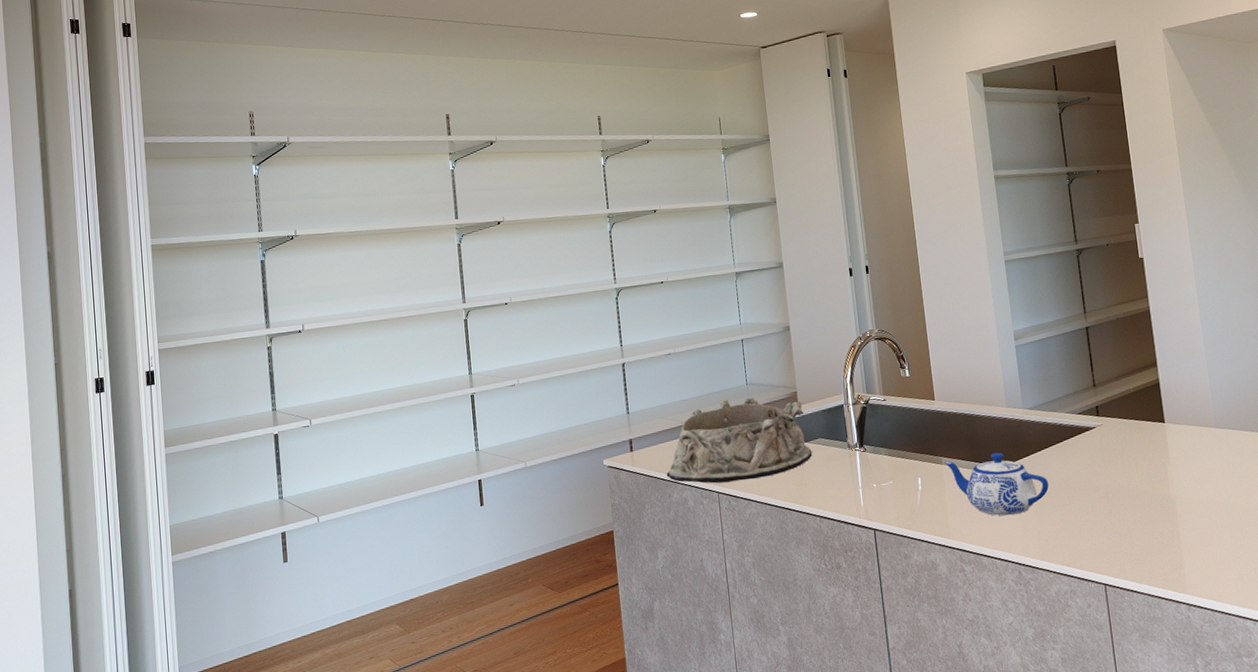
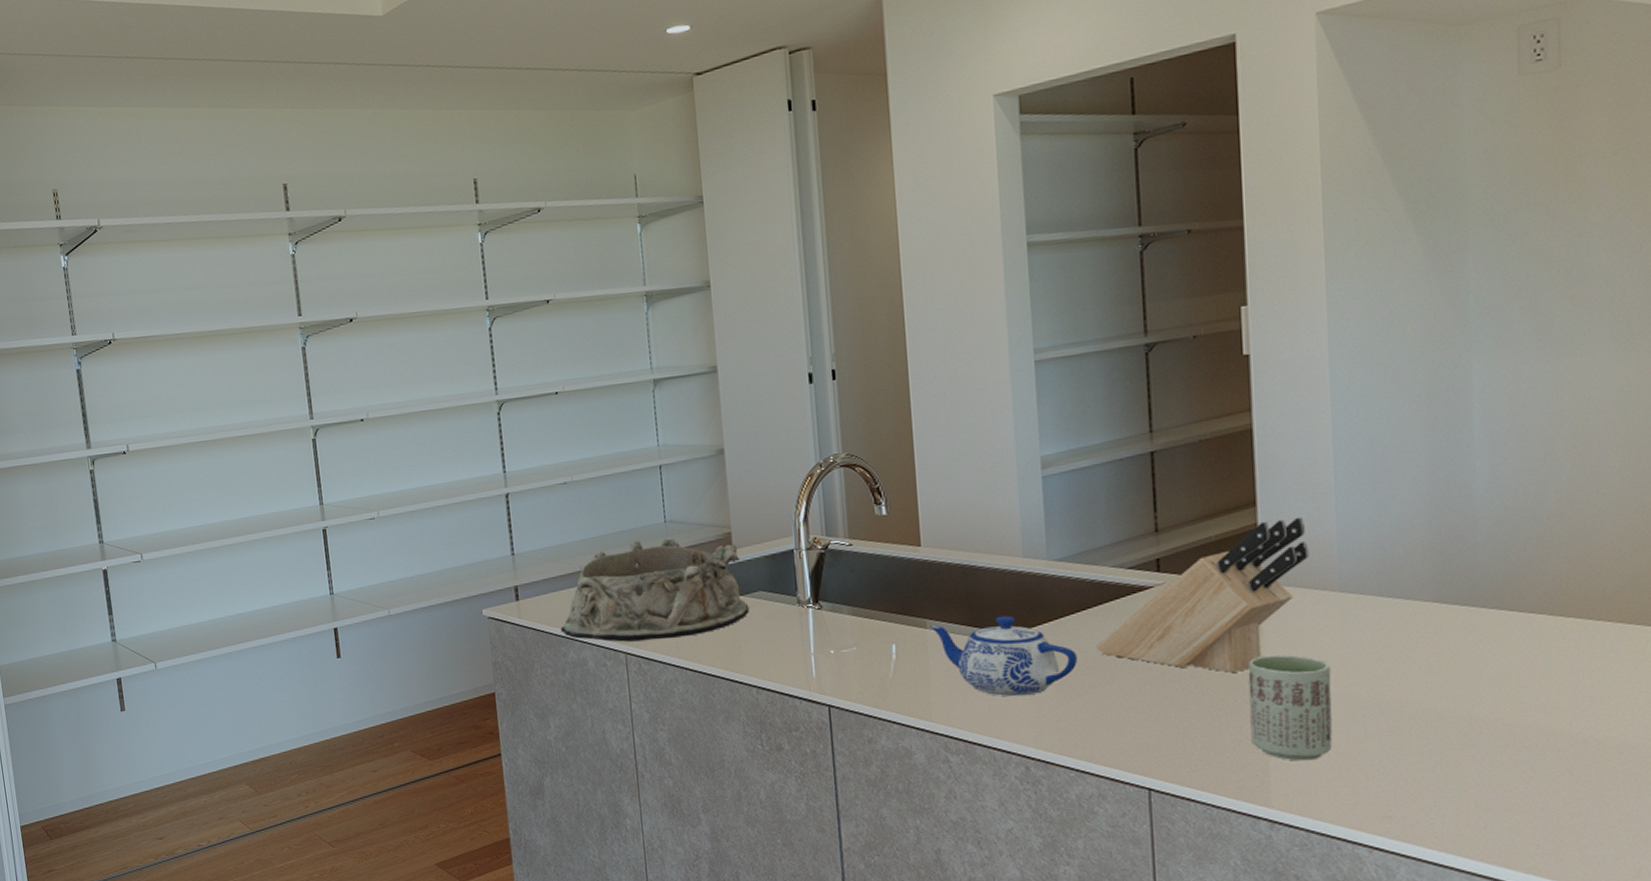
knife block: none [1061,373,1194,492] -> present [1096,516,1310,674]
cup: none [1162,476,1223,557] -> present [1247,654,1333,761]

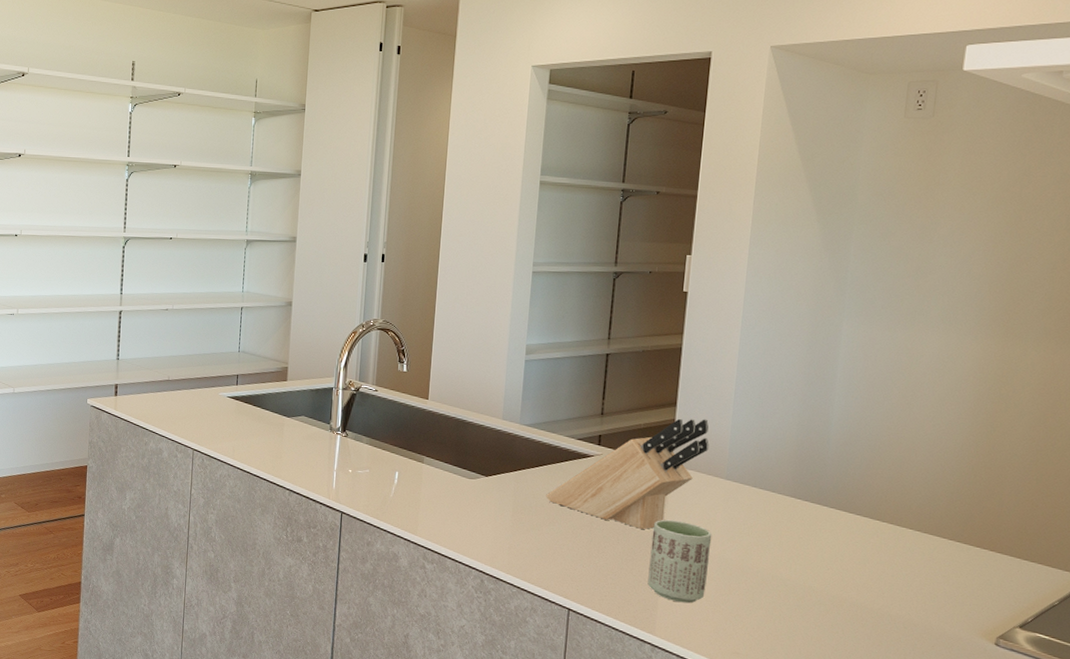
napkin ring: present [560,538,750,642] -> none [146,362,293,443]
teapot: present [929,615,1078,697] -> none [425,461,532,526]

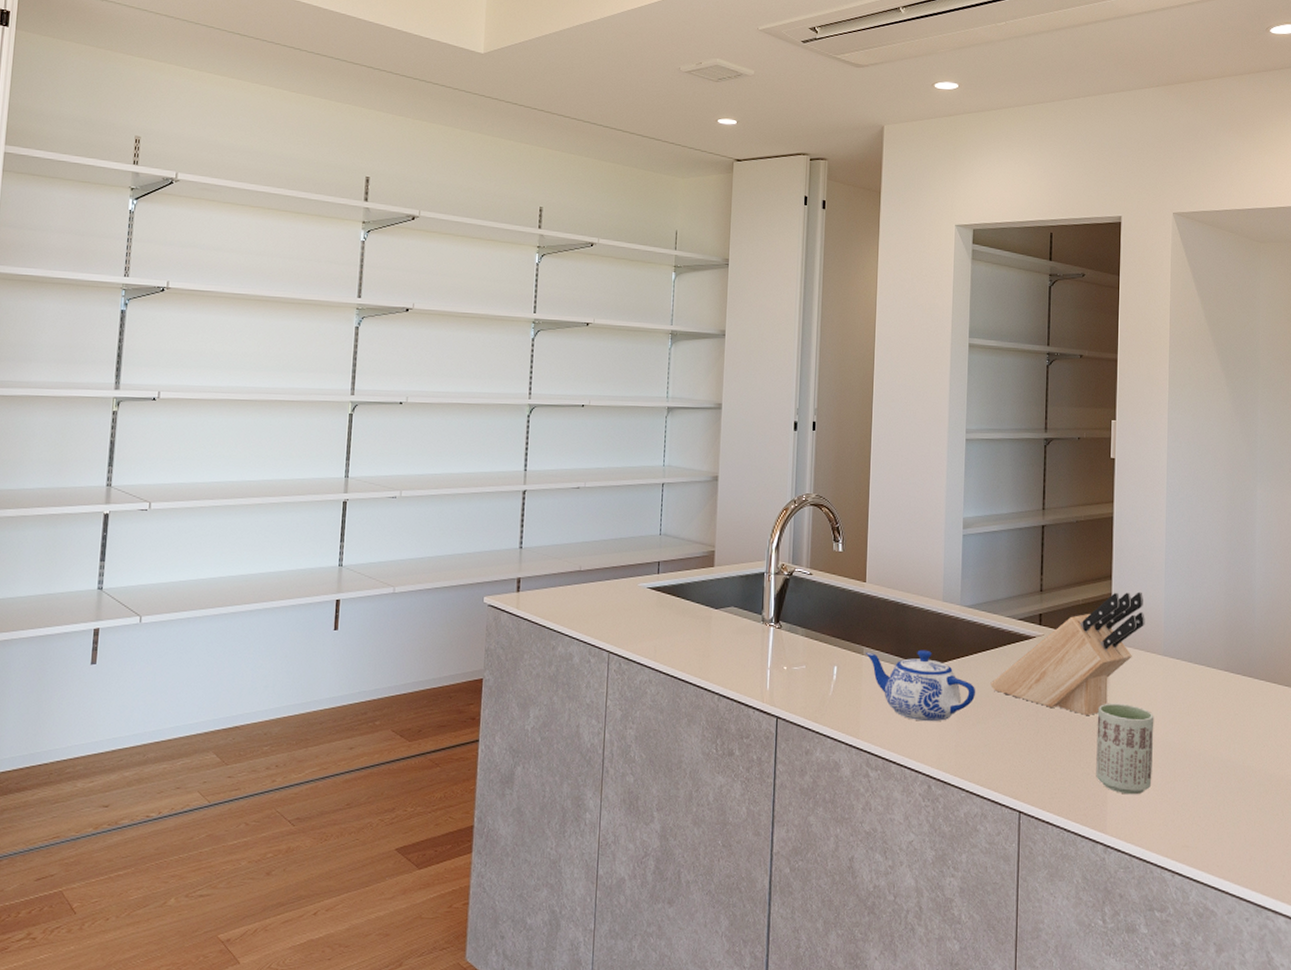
teapot: none [425,461,532,526] -> present [865,649,976,722]

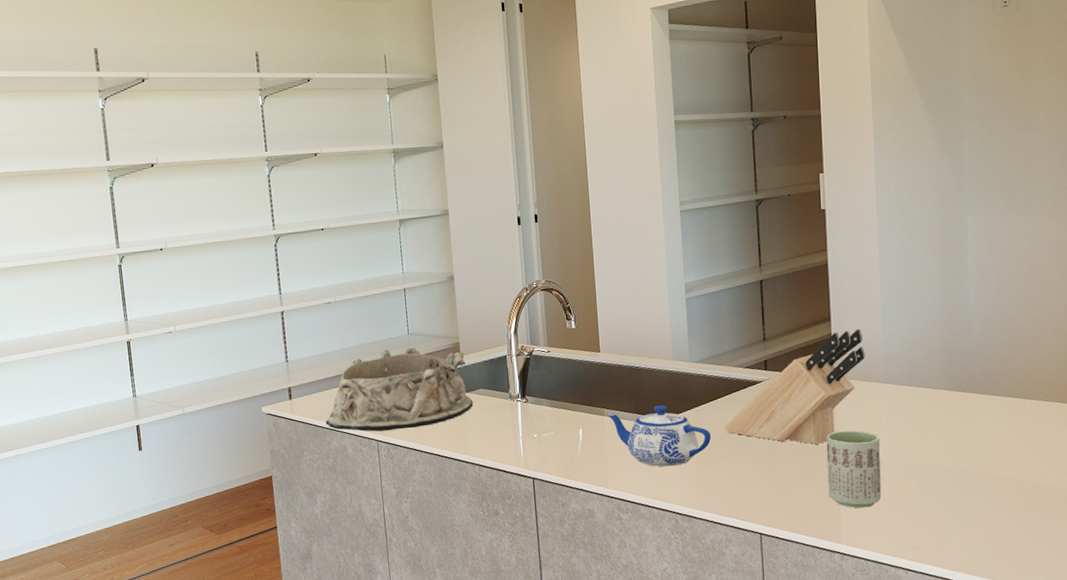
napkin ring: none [553,547,721,643] -> present [325,347,473,432]

